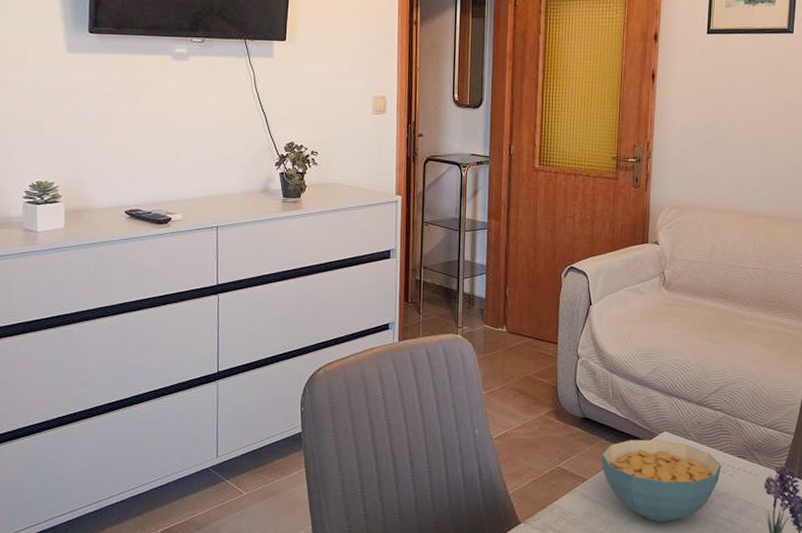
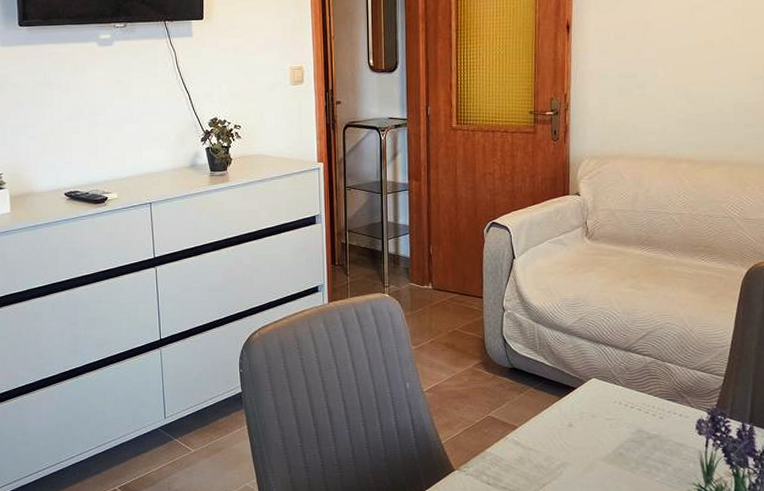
cereal bowl: present [601,439,721,522] -> none [530,386,651,465]

